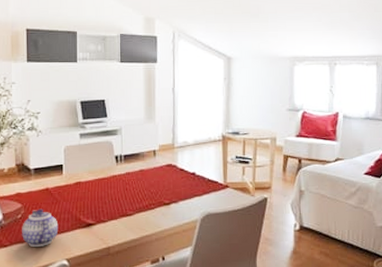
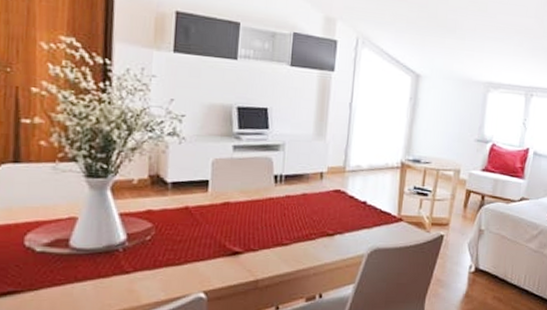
teapot: present [22,208,59,247] -> none [150,230,198,275]

